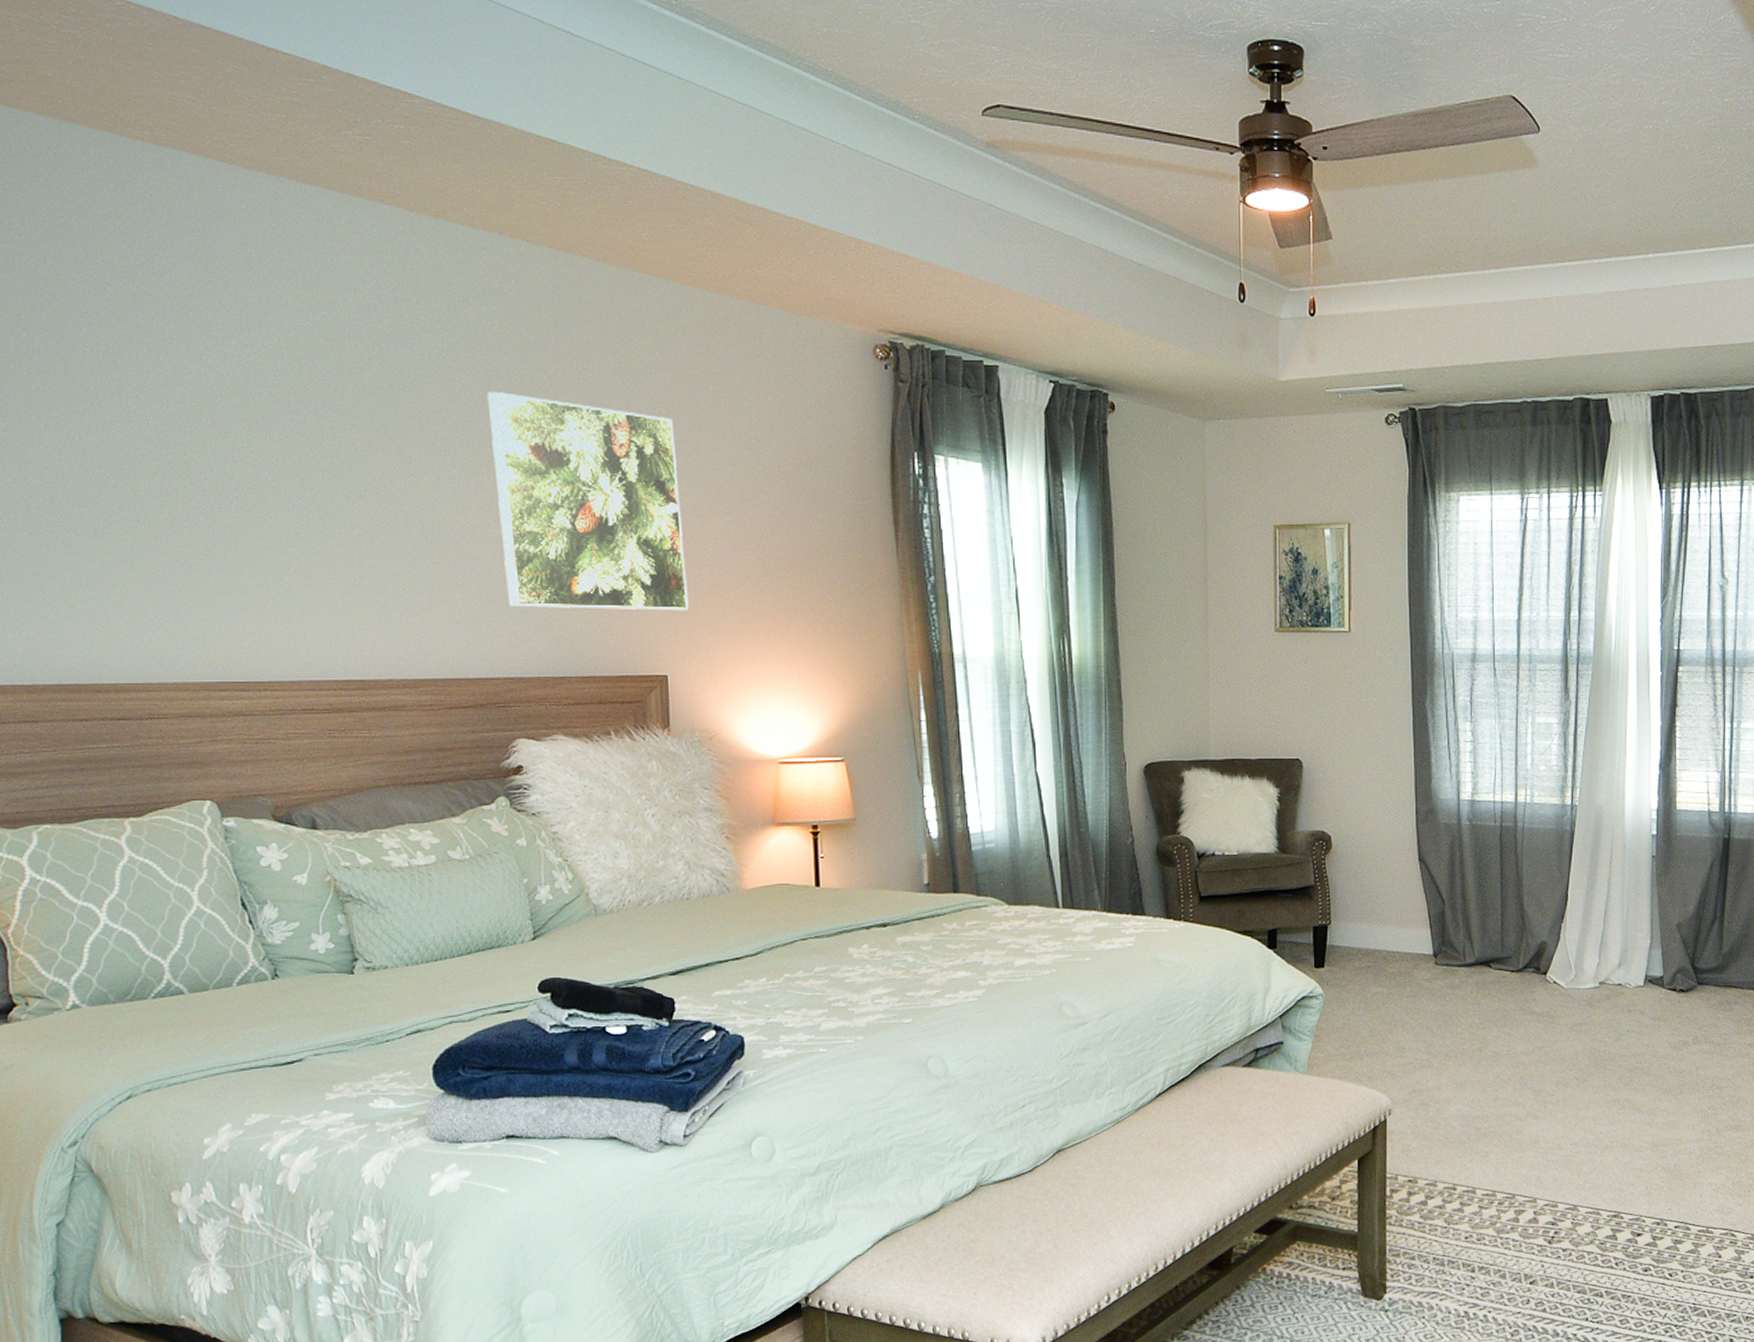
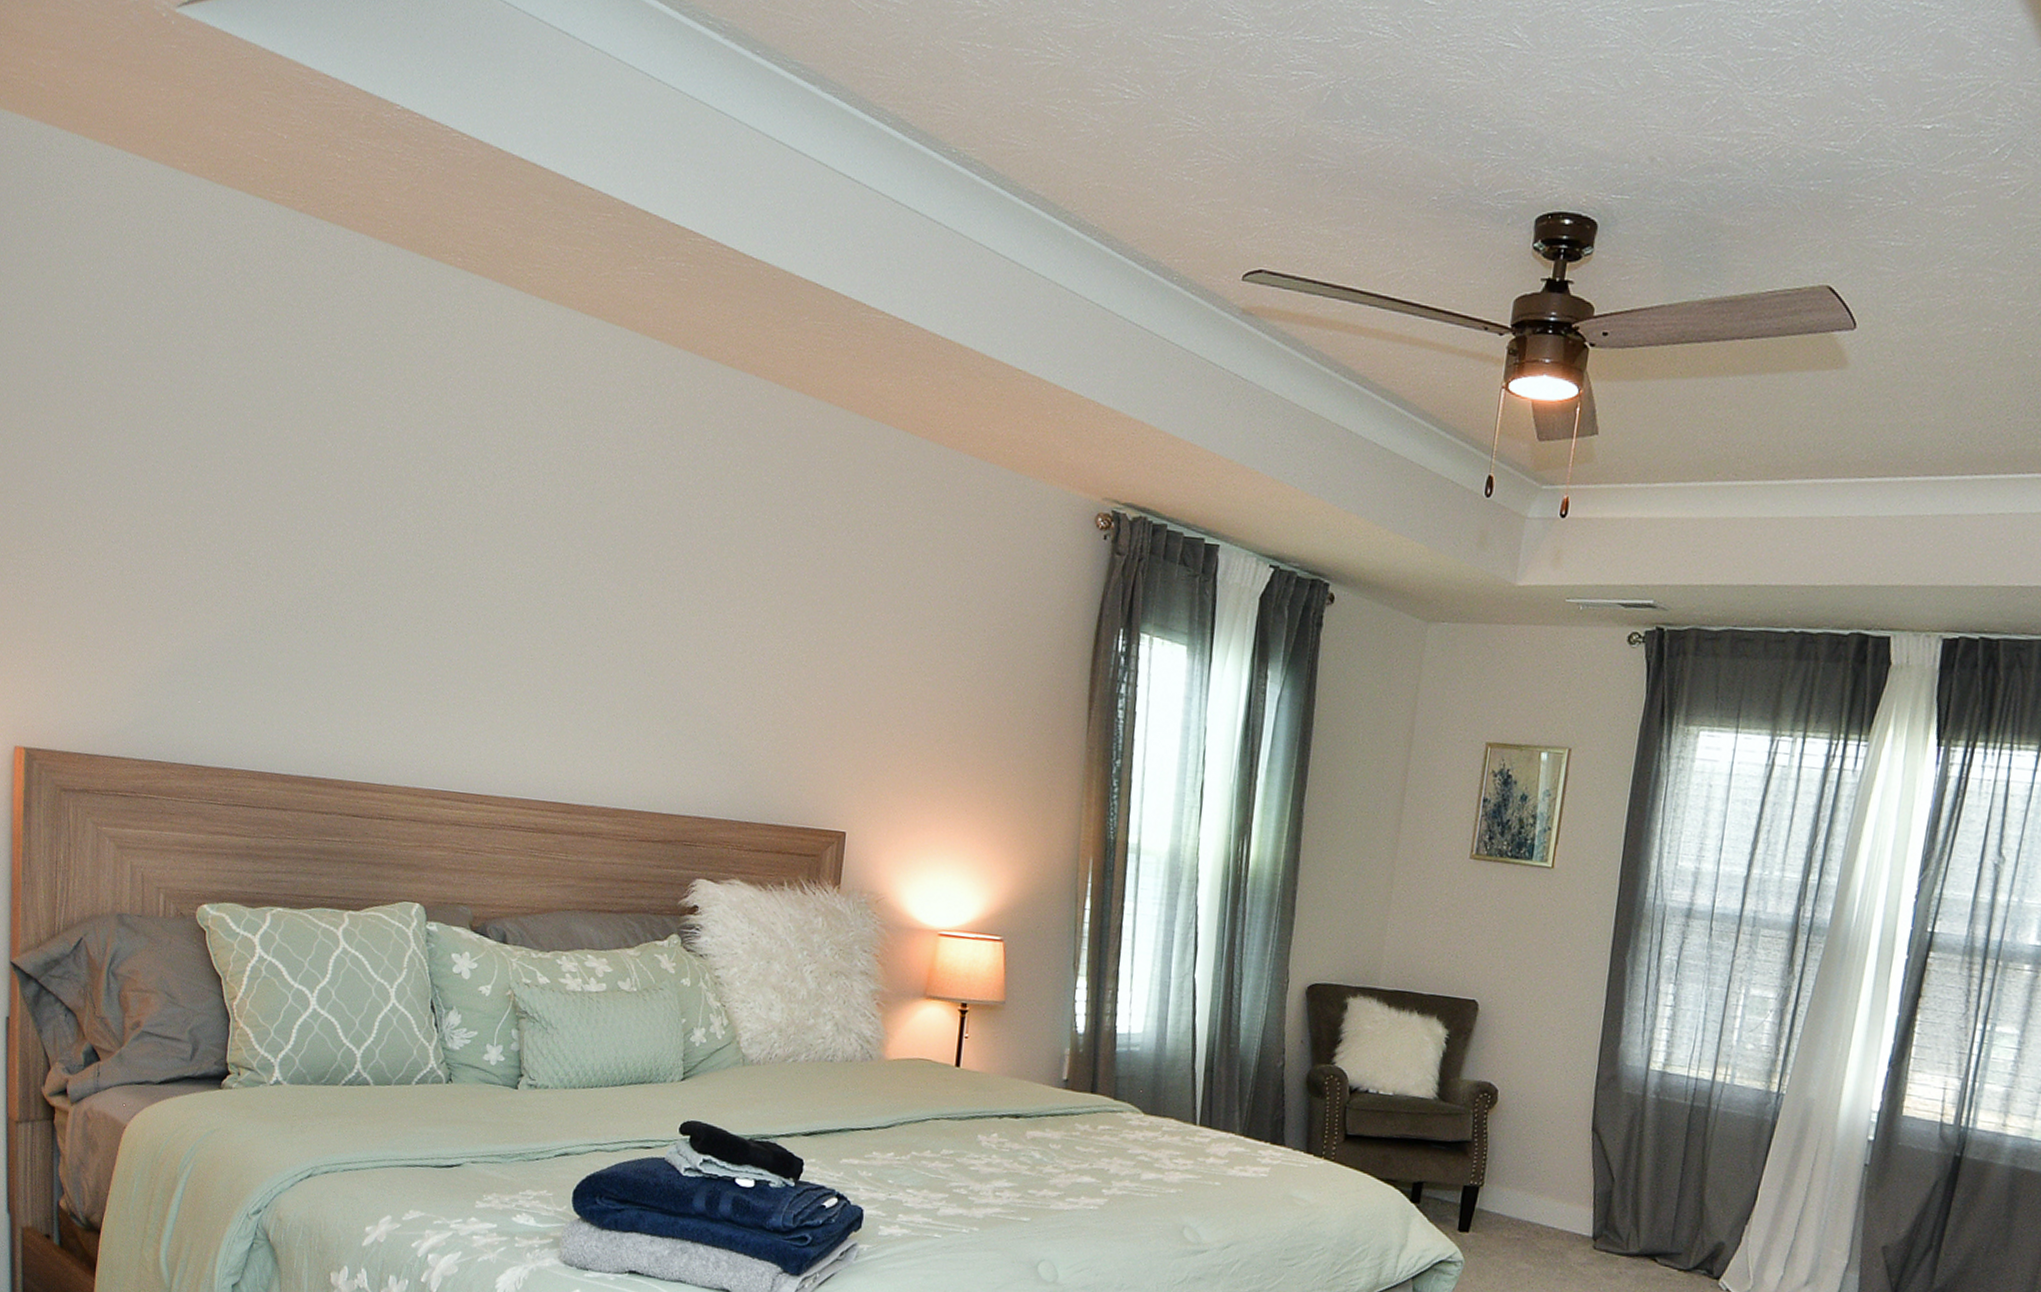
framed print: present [487,392,689,611] -> none [710,532,889,769]

